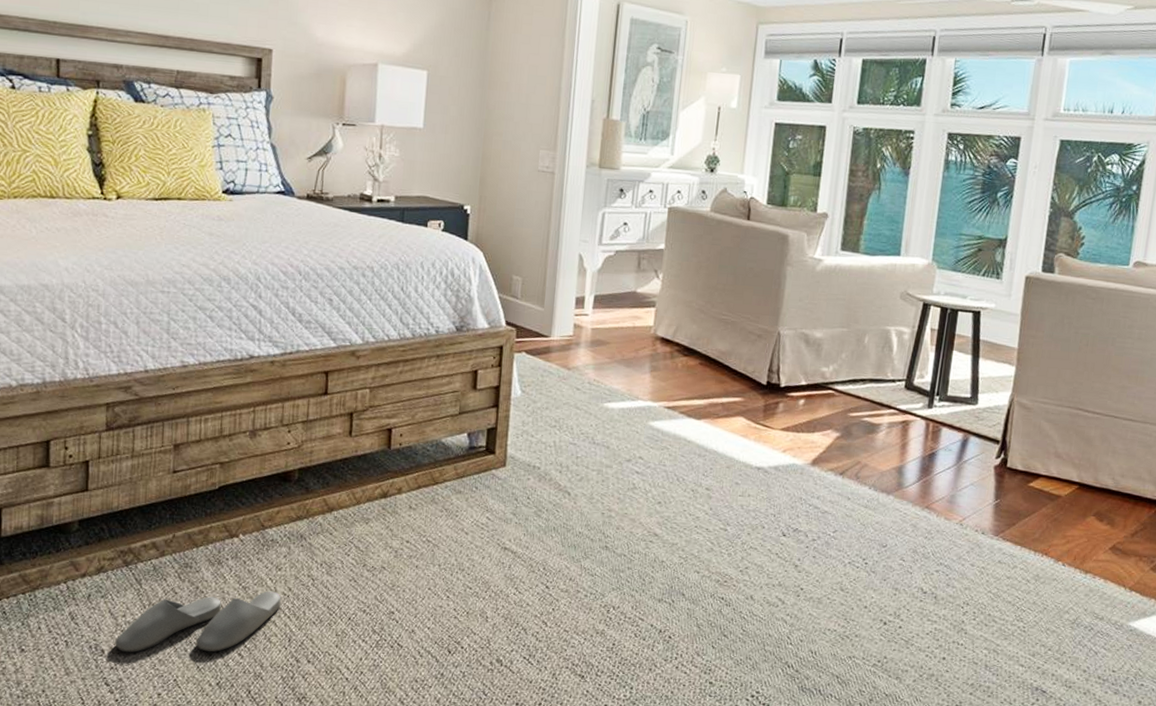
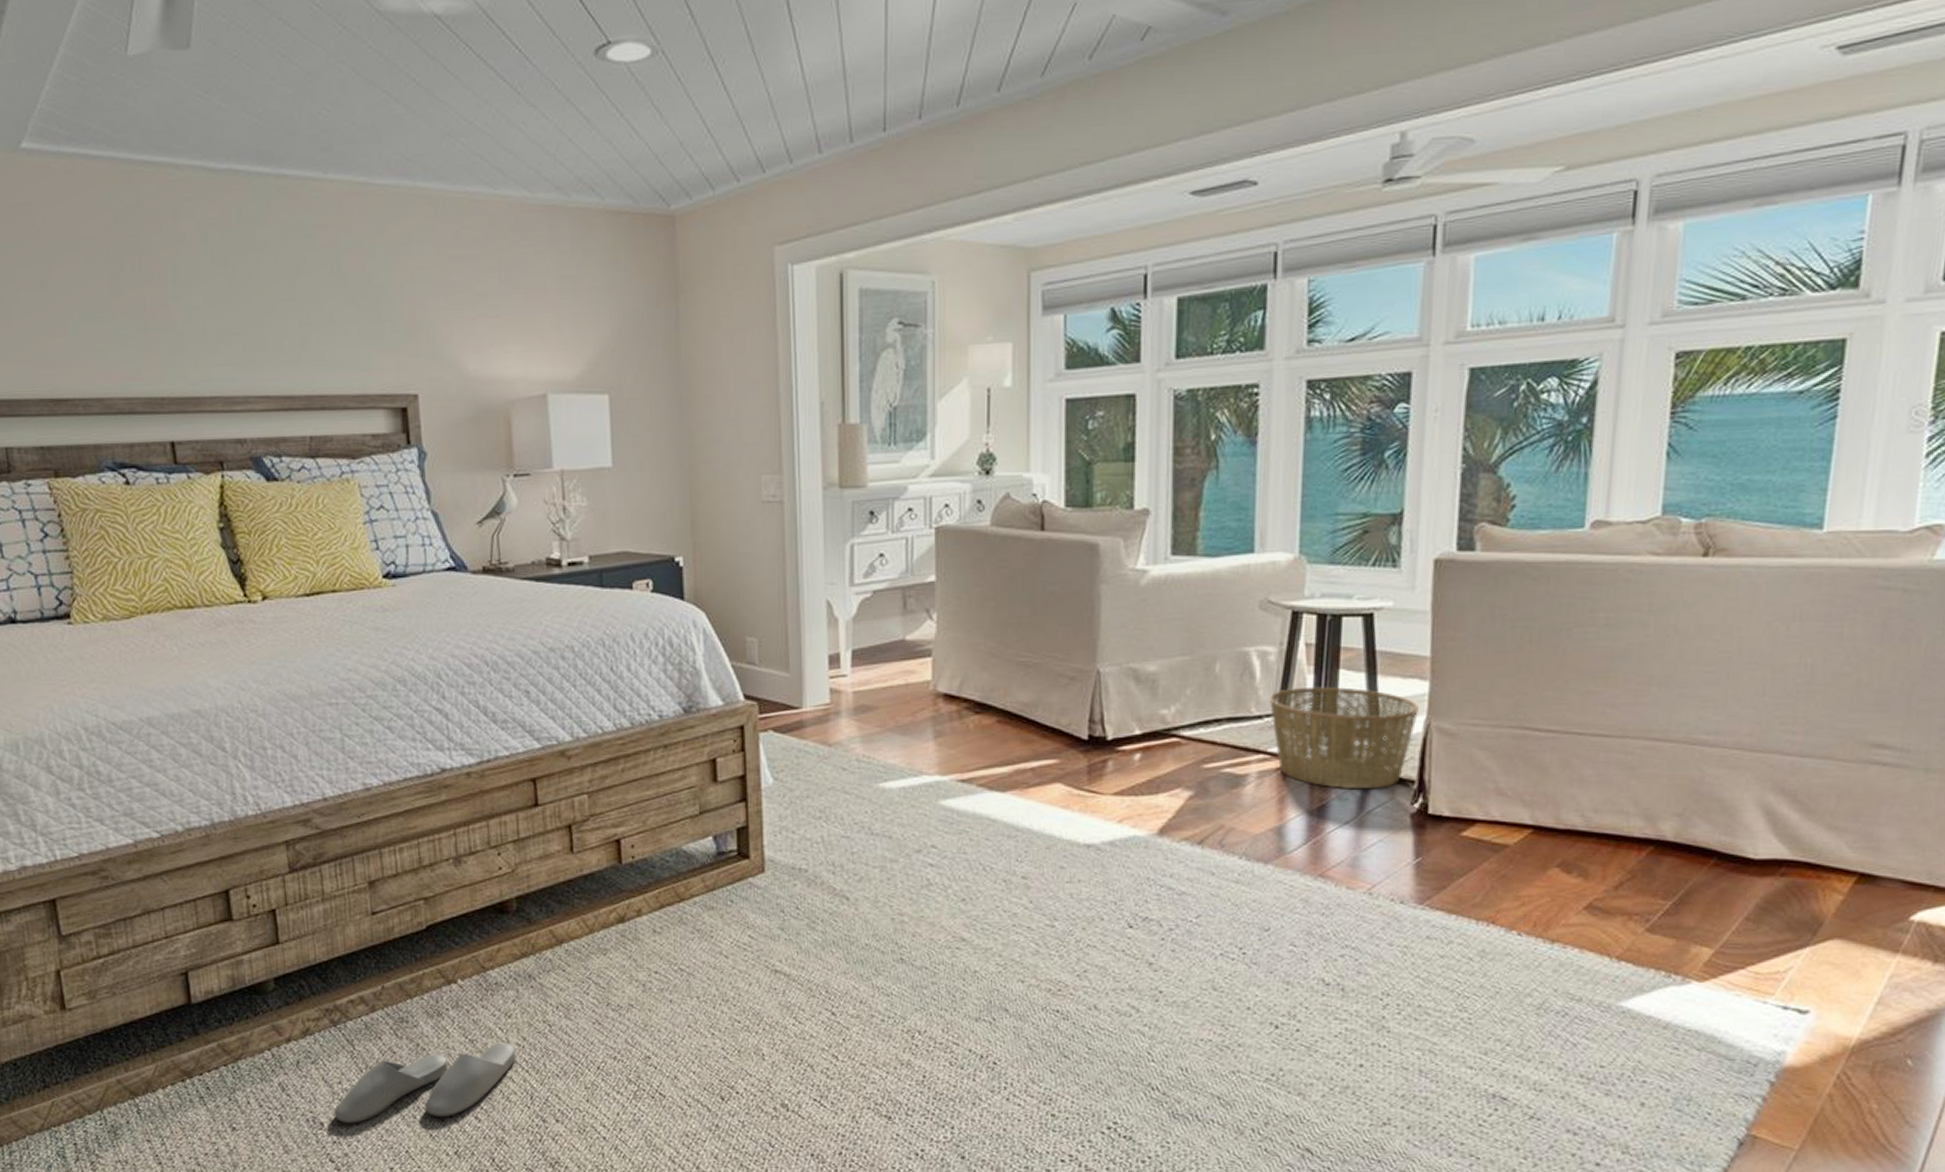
basket: none [901,361,1007,445] -> present [1270,686,1419,790]

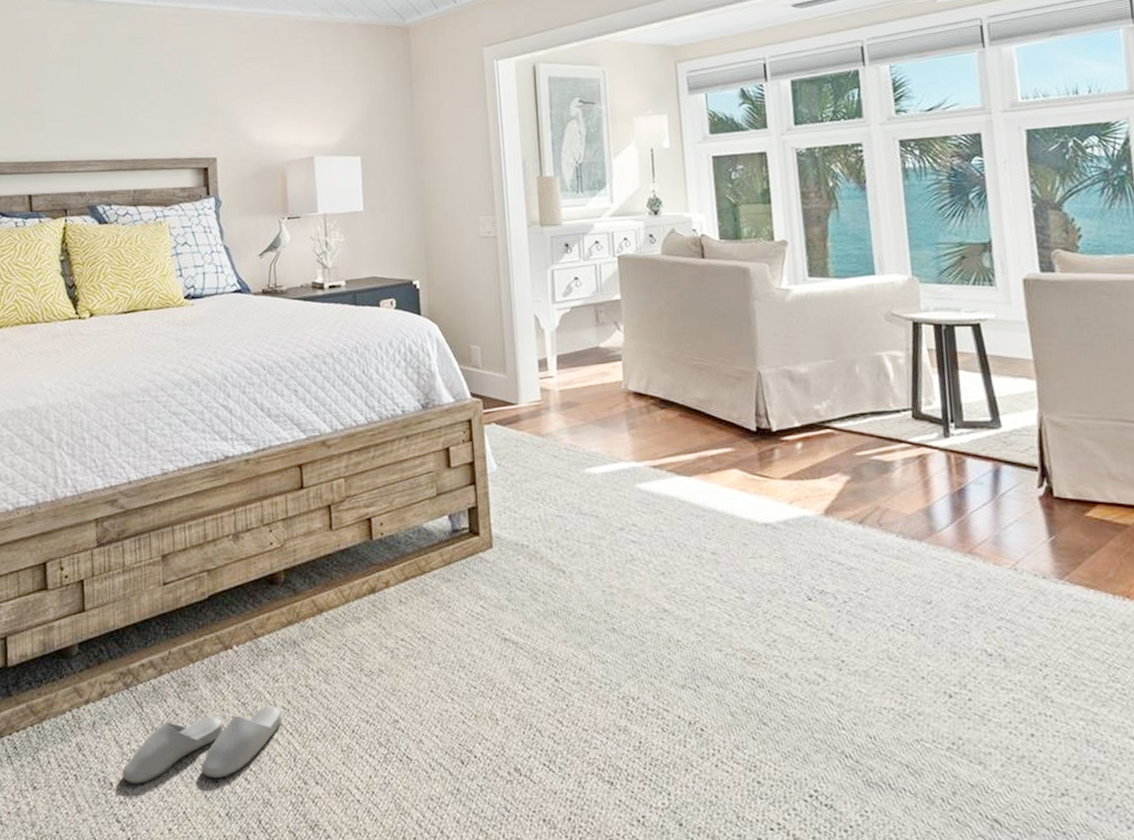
basket: present [1270,686,1419,790] -> none [904,385,1031,475]

